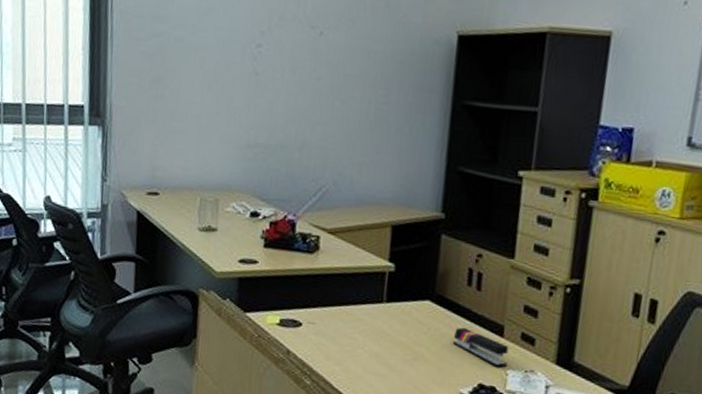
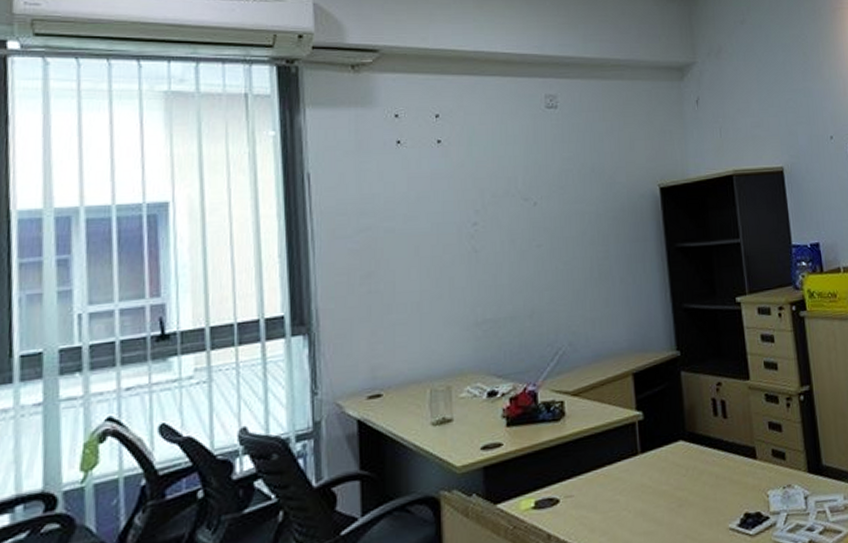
stapler: present [452,327,509,367] -> none [711,459,767,491]

